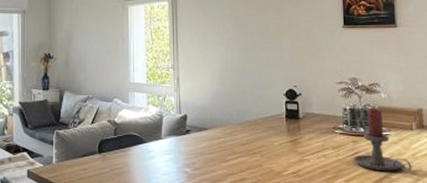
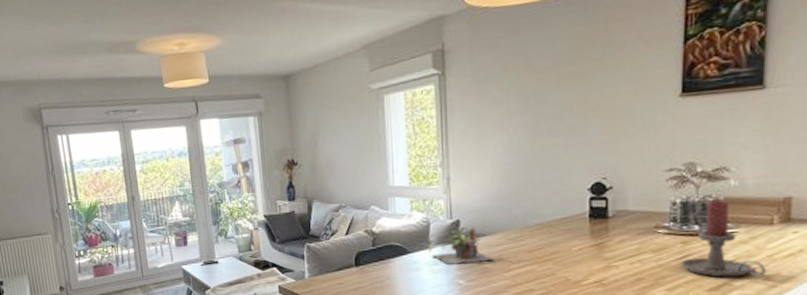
plant: none [151,121,214,154] -> present [416,227,494,265]

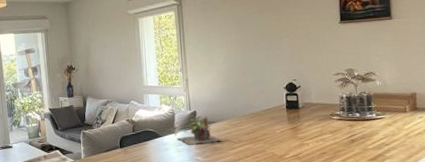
candle holder: present [681,200,766,277] -> none [350,95,405,151]

